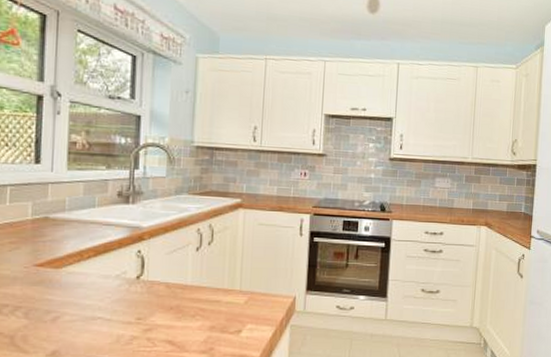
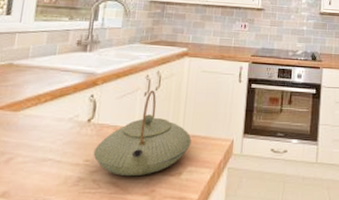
teapot: none [145,245,250,335] -> present [93,90,192,177]

